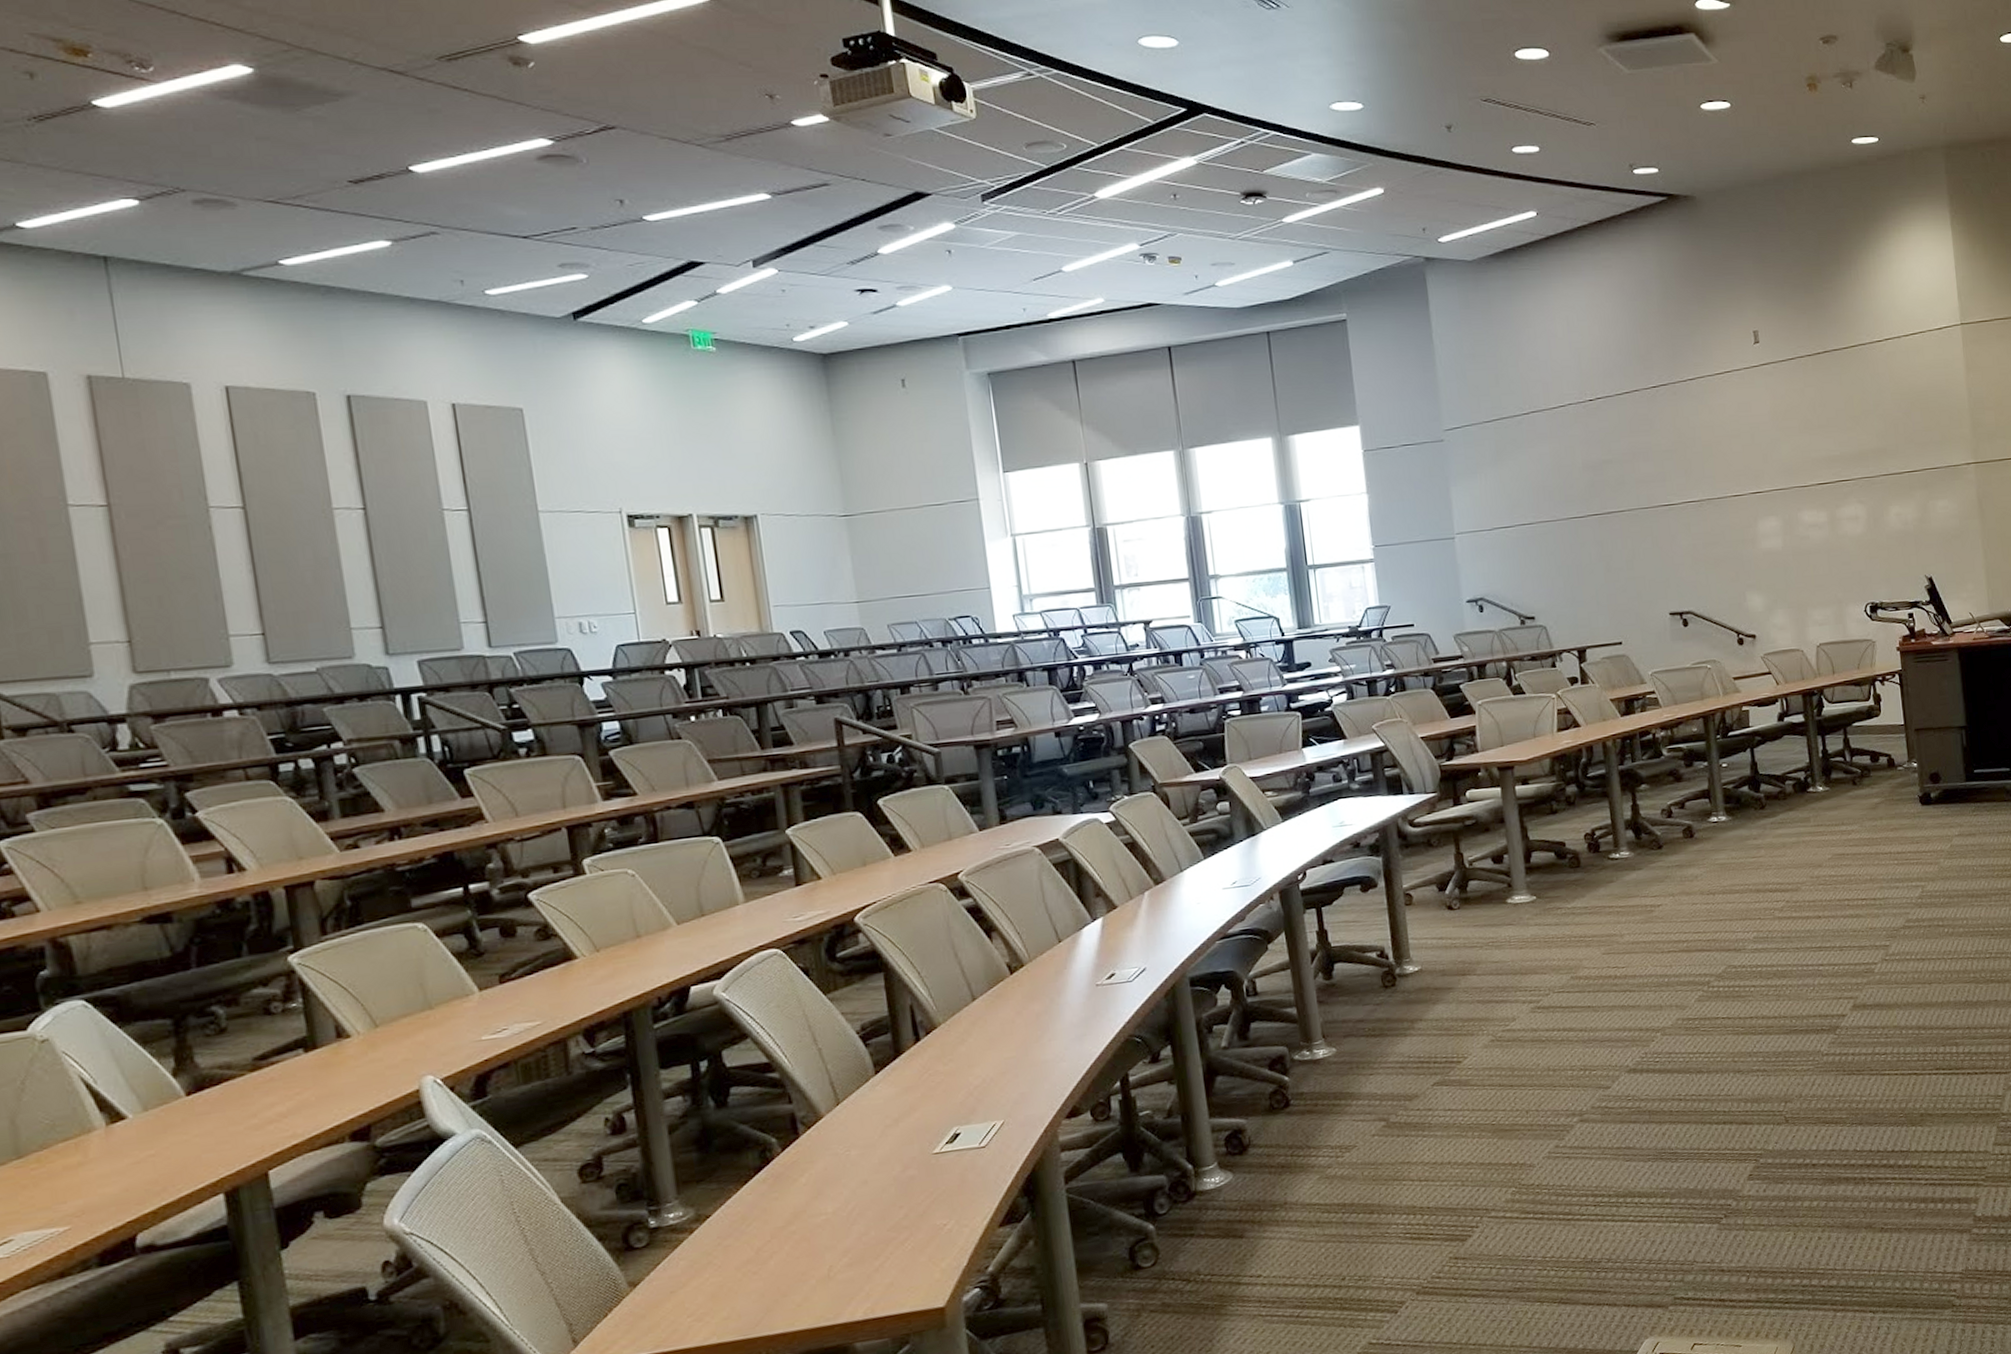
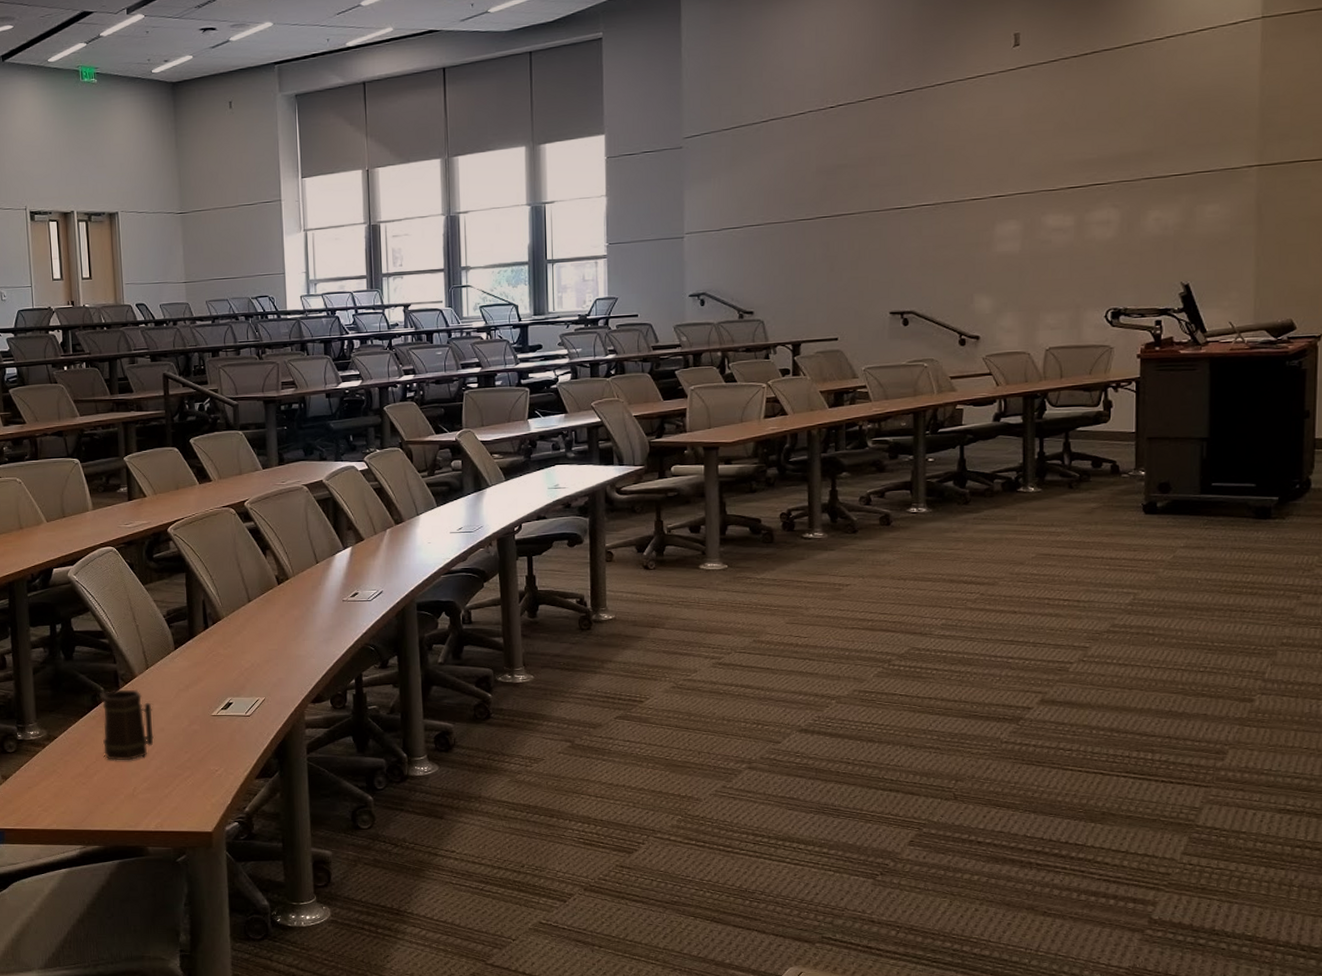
mug: none [770,1135,855,1235] -> present [99,689,155,761]

